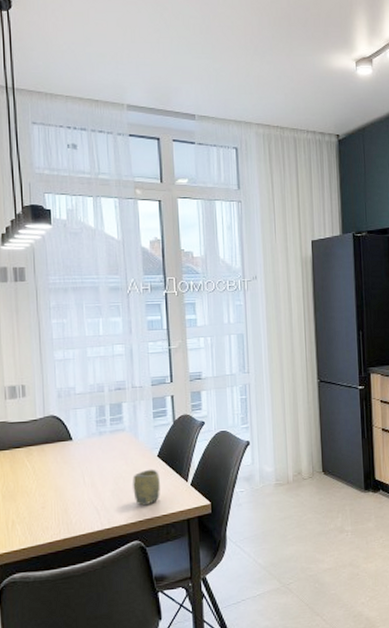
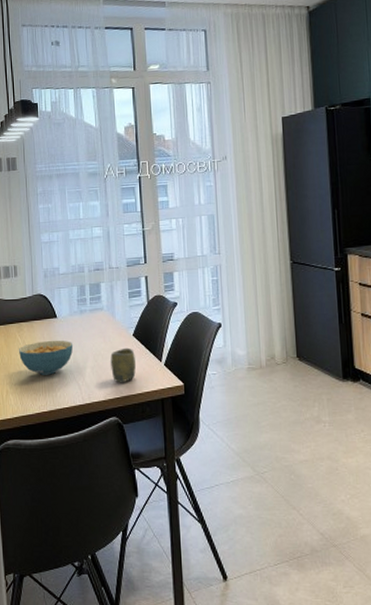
cereal bowl: none [27,464,91,502] -> present [19,340,74,375]

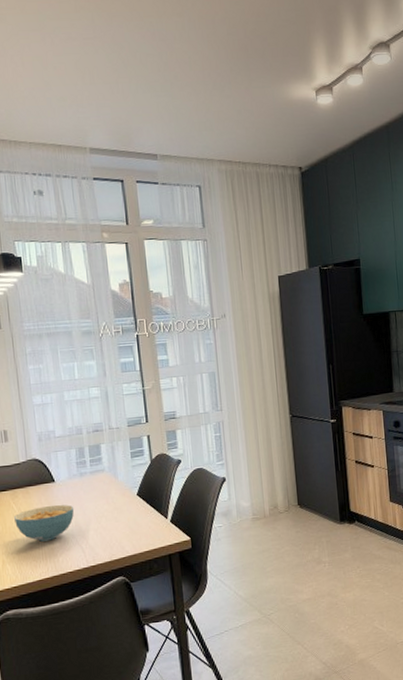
cup: present [110,347,136,383] -> none [114,507,142,543]

